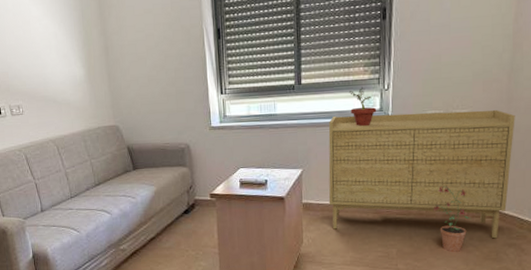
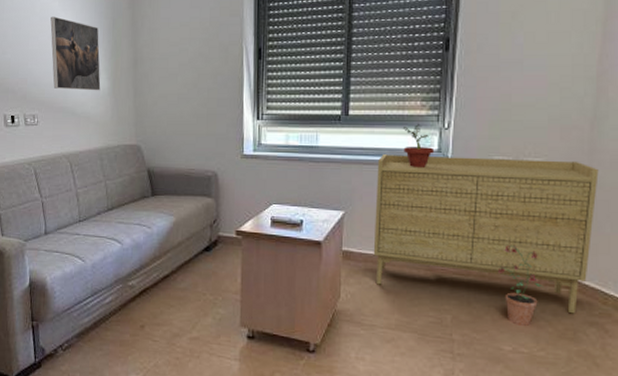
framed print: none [23,11,77,80] -> present [50,16,101,91]

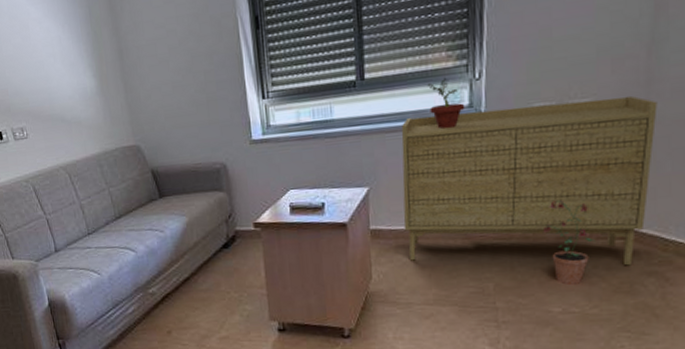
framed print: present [50,16,101,91] -> none [20,13,88,96]

